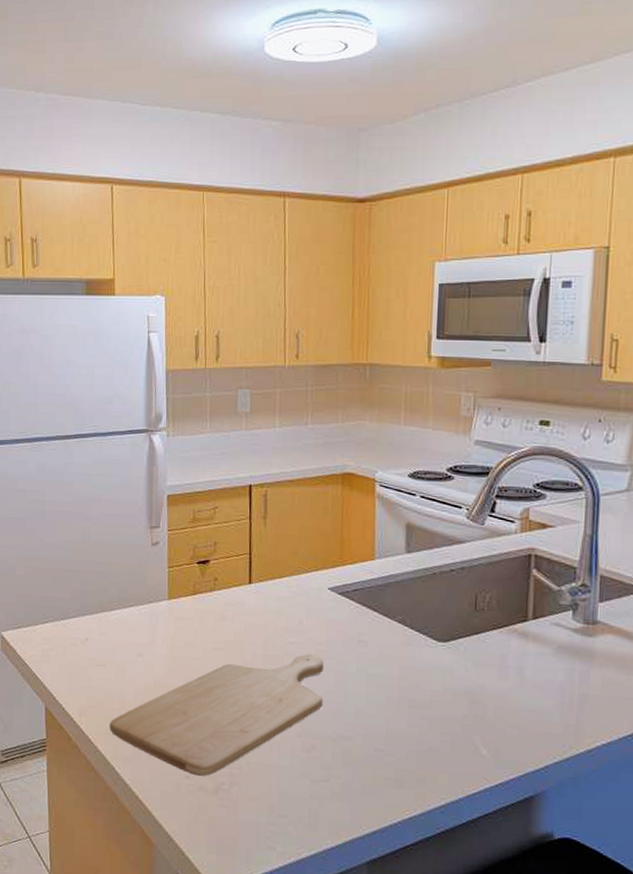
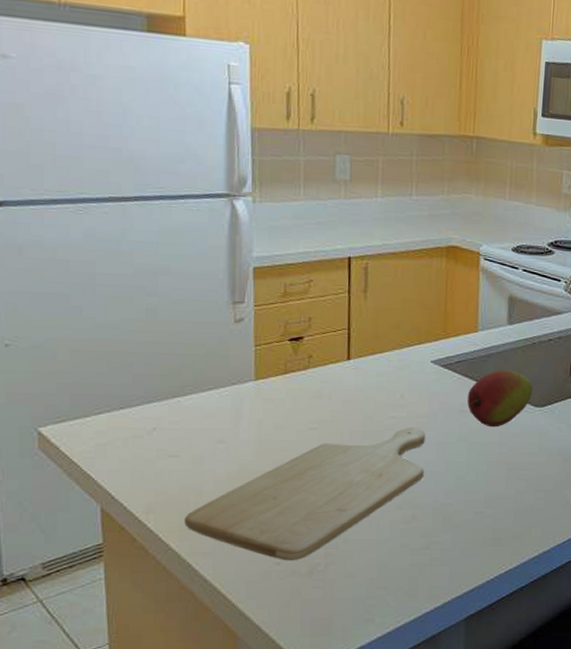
fruit: none [366,600,434,661] -> present [467,370,533,427]

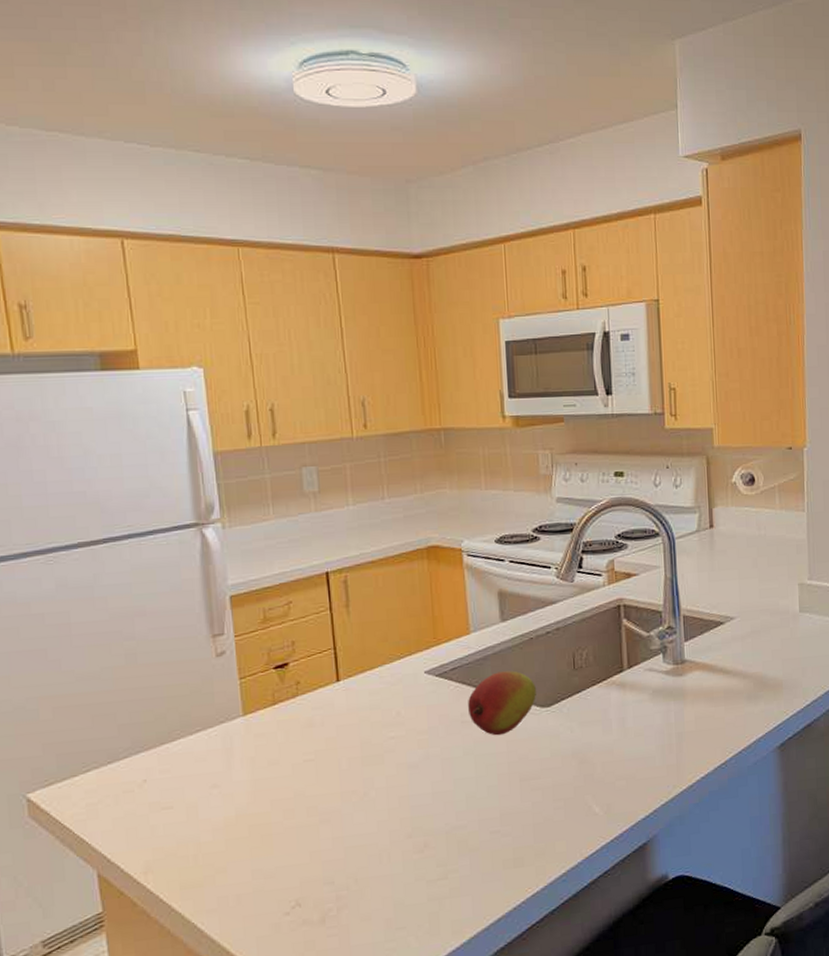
chopping board: present [184,427,425,560] -> none [184,745,432,909]

